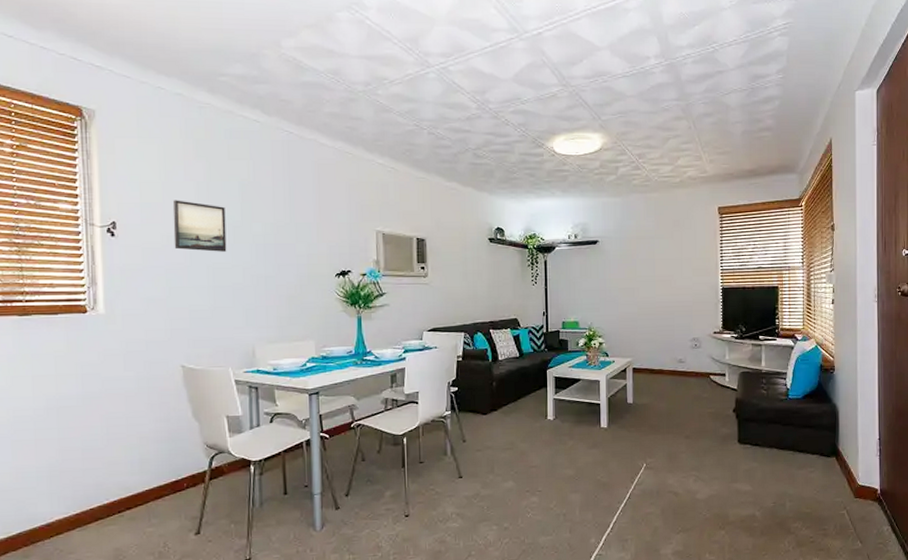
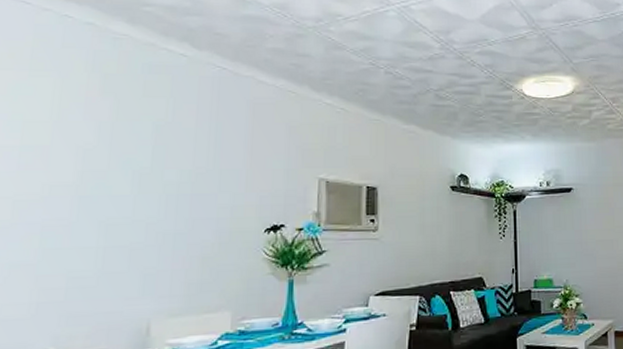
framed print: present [172,200,227,252] -> none [57,142,132,204]

